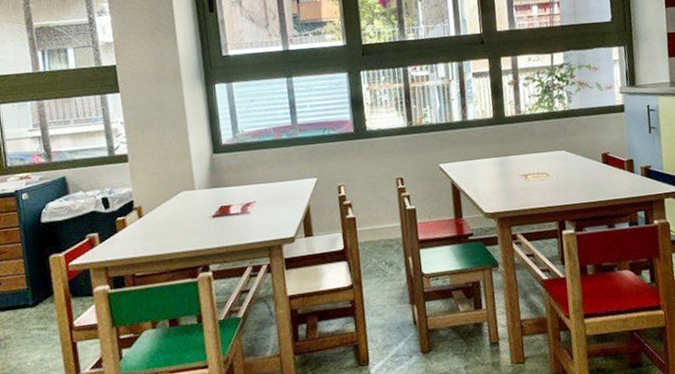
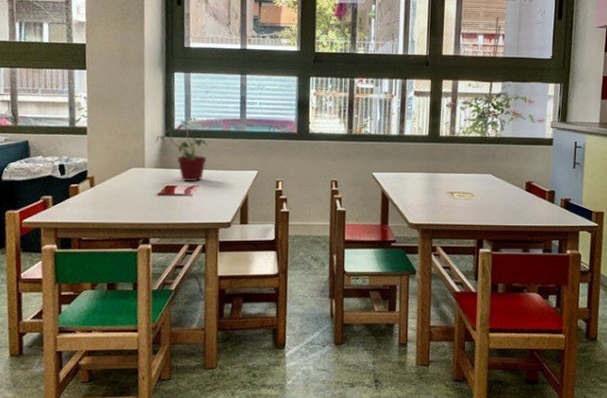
potted plant: none [201,133,262,199] -> present [154,120,208,181]

